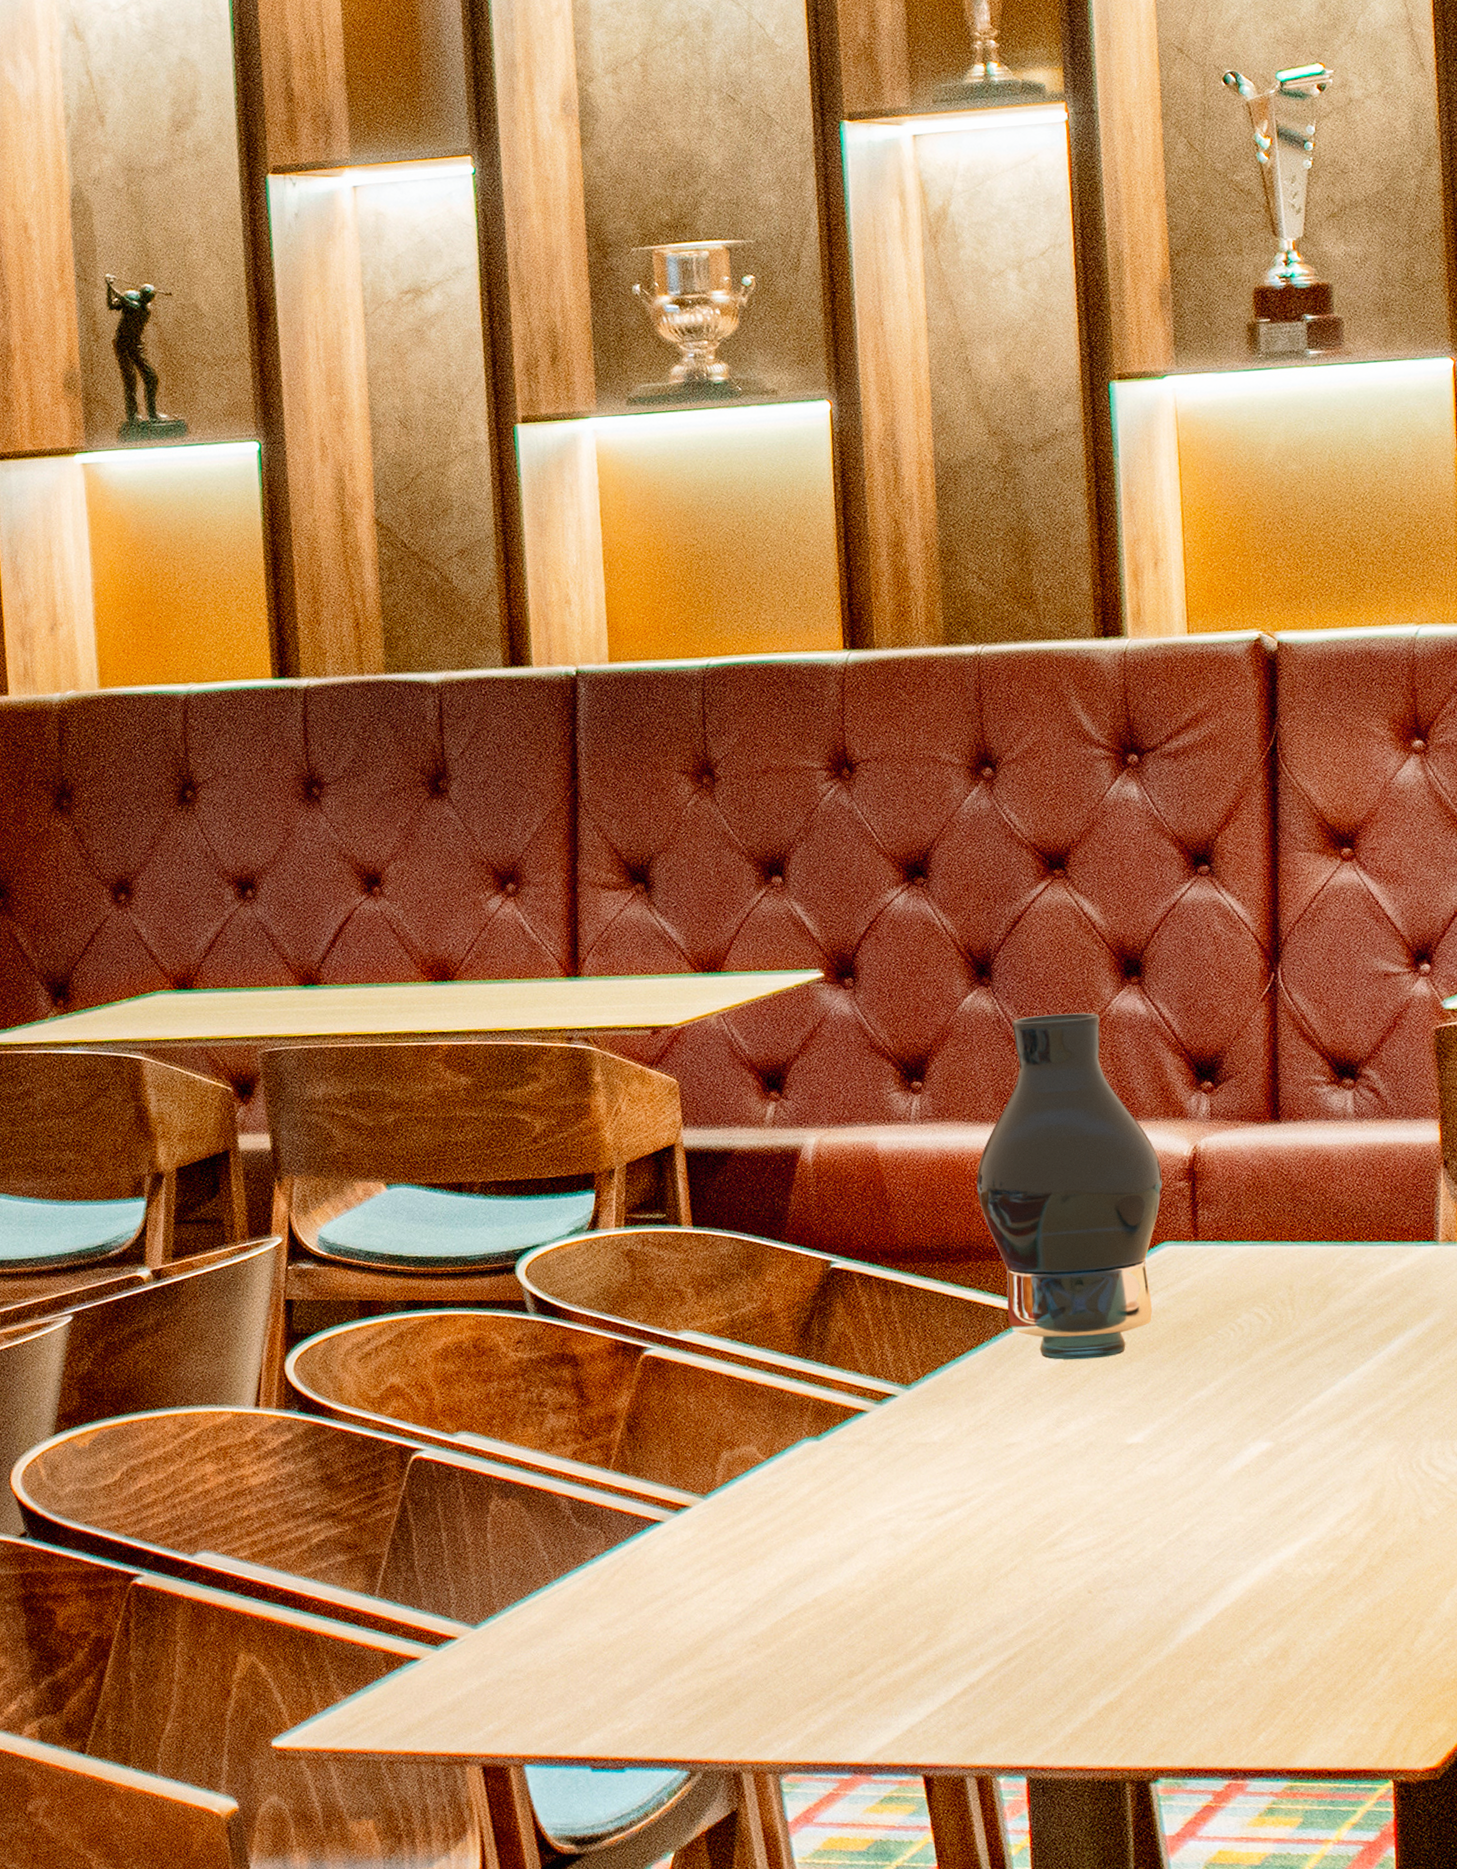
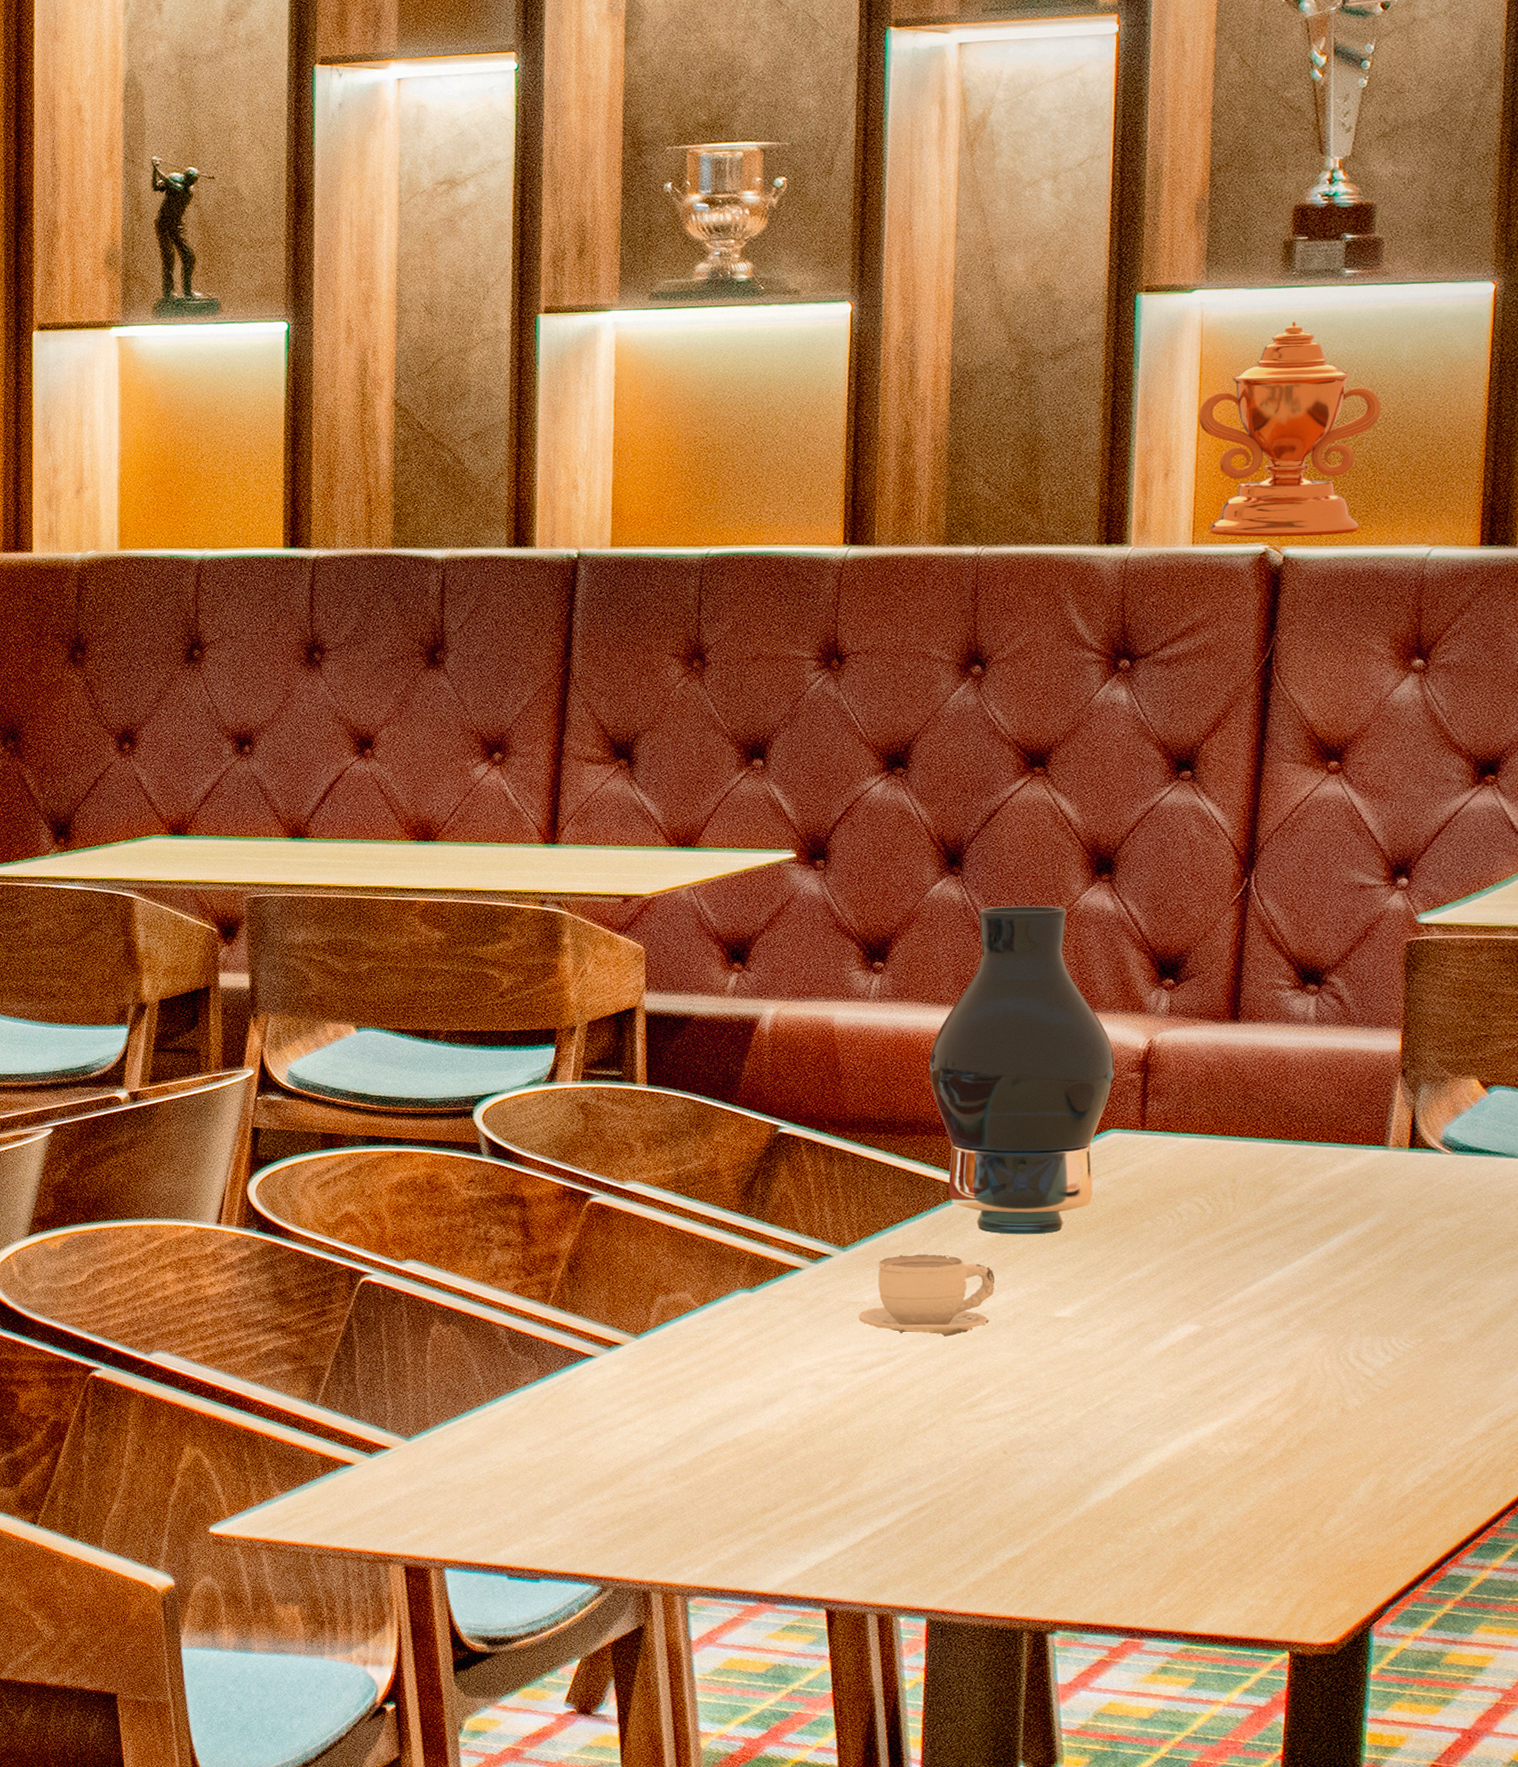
cup: none [929,1386,1063,1474] -> present [858,1254,994,1337]
trophy: none [1181,403,1358,624] -> present [1198,320,1382,537]

